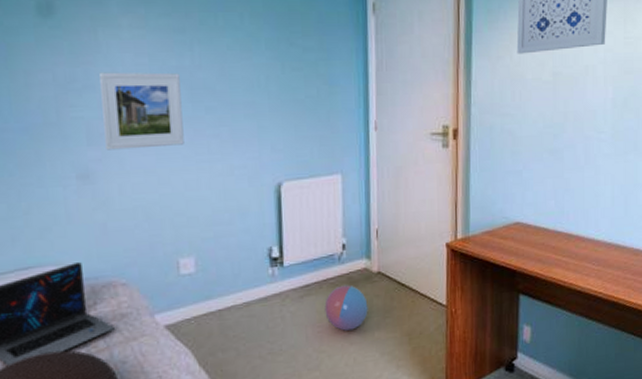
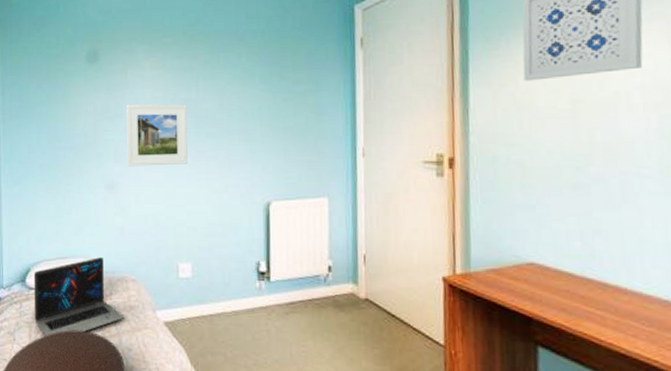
ball: present [324,285,368,331] -> none [309,307,355,355]

